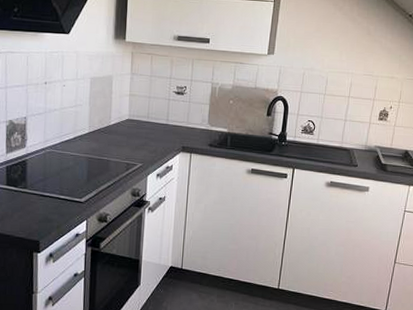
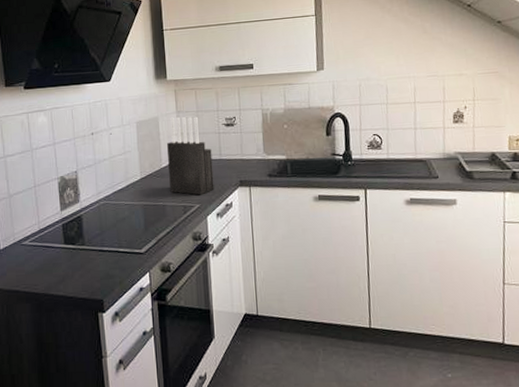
knife block: none [116,78,160,155] -> present [167,116,214,196]

